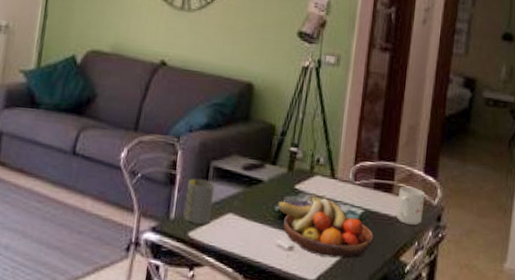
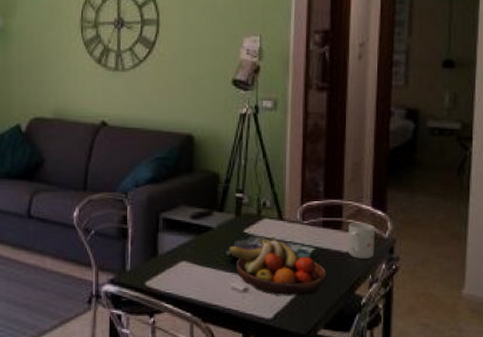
mug: present [183,178,215,224] -> none [138,230,166,273]

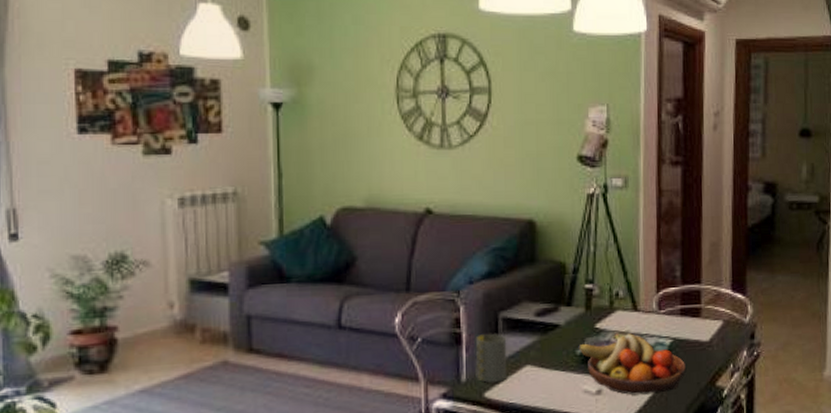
mug: none [138,230,166,273] -> present [475,333,507,383]
mug: present [347,222,375,259] -> none [707,307,736,347]

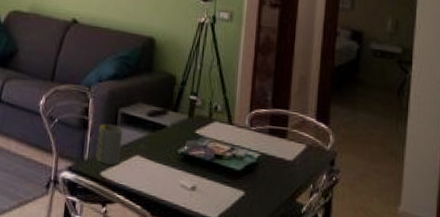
fruit bowl: present [578,333,687,395] -> none [180,140,271,199]

